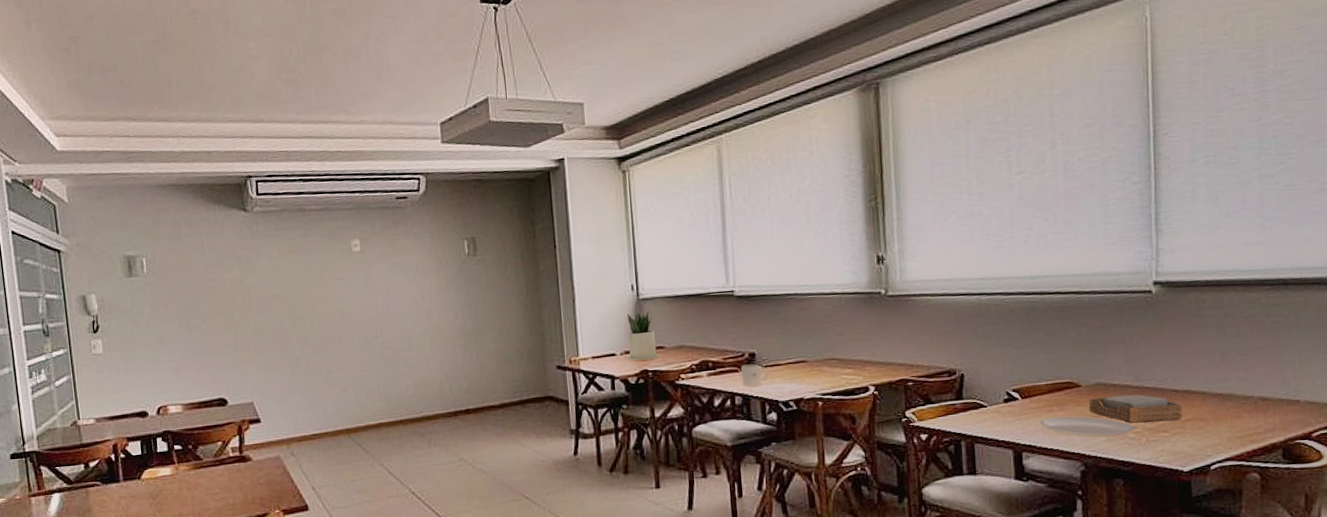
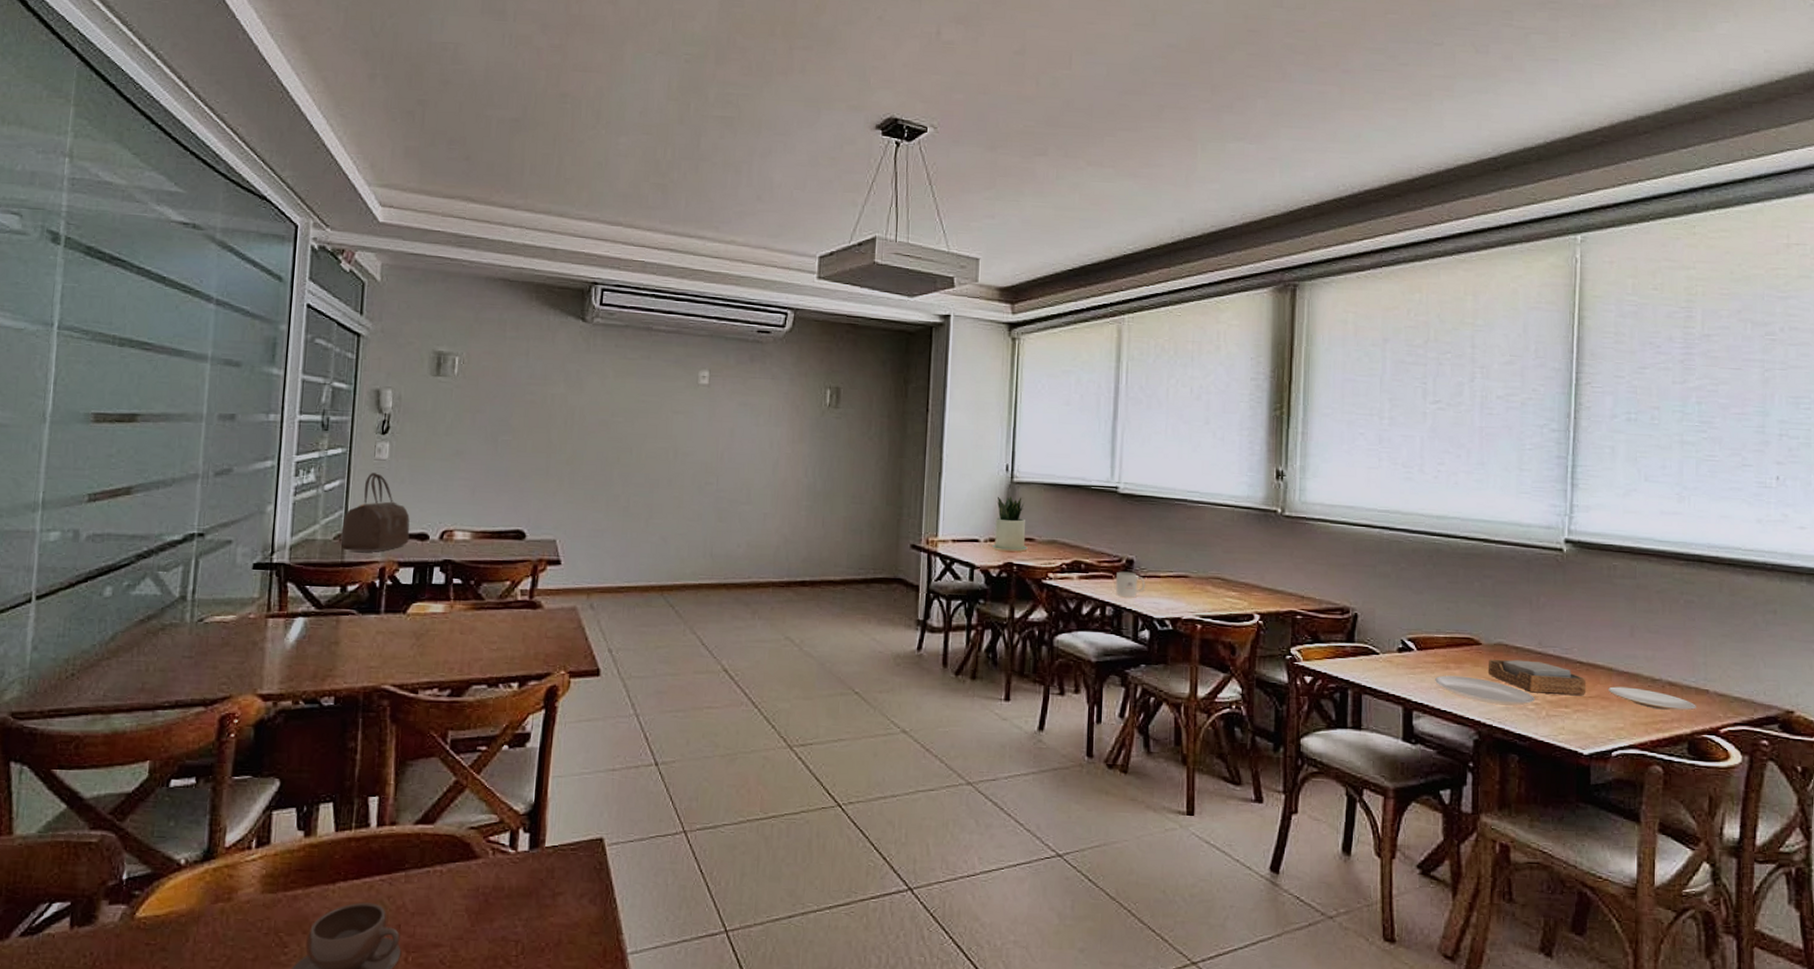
handbag: none [75,366,133,434] -> present [340,473,410,552]
plate: none [1203,406,1288,423] -> present [1608,686,1696,711]

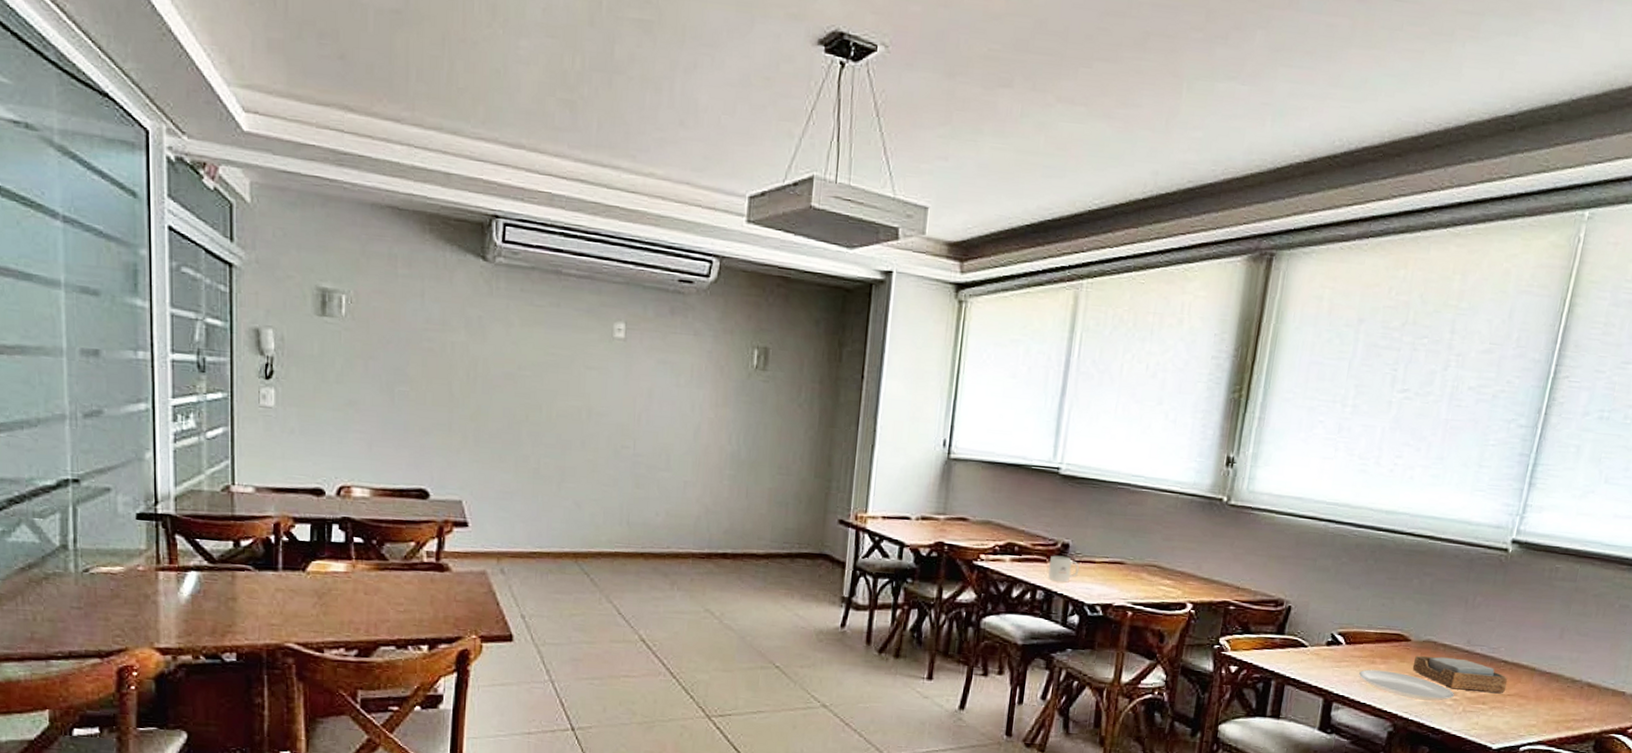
handbag: present [340,473,410,552] -> none [229,421,304,507]
planter: present [991,495,1028,553] -> none [922,472,961,532]
plate: present [1608,686,1696,711] -> none [1527,685,1610,711]

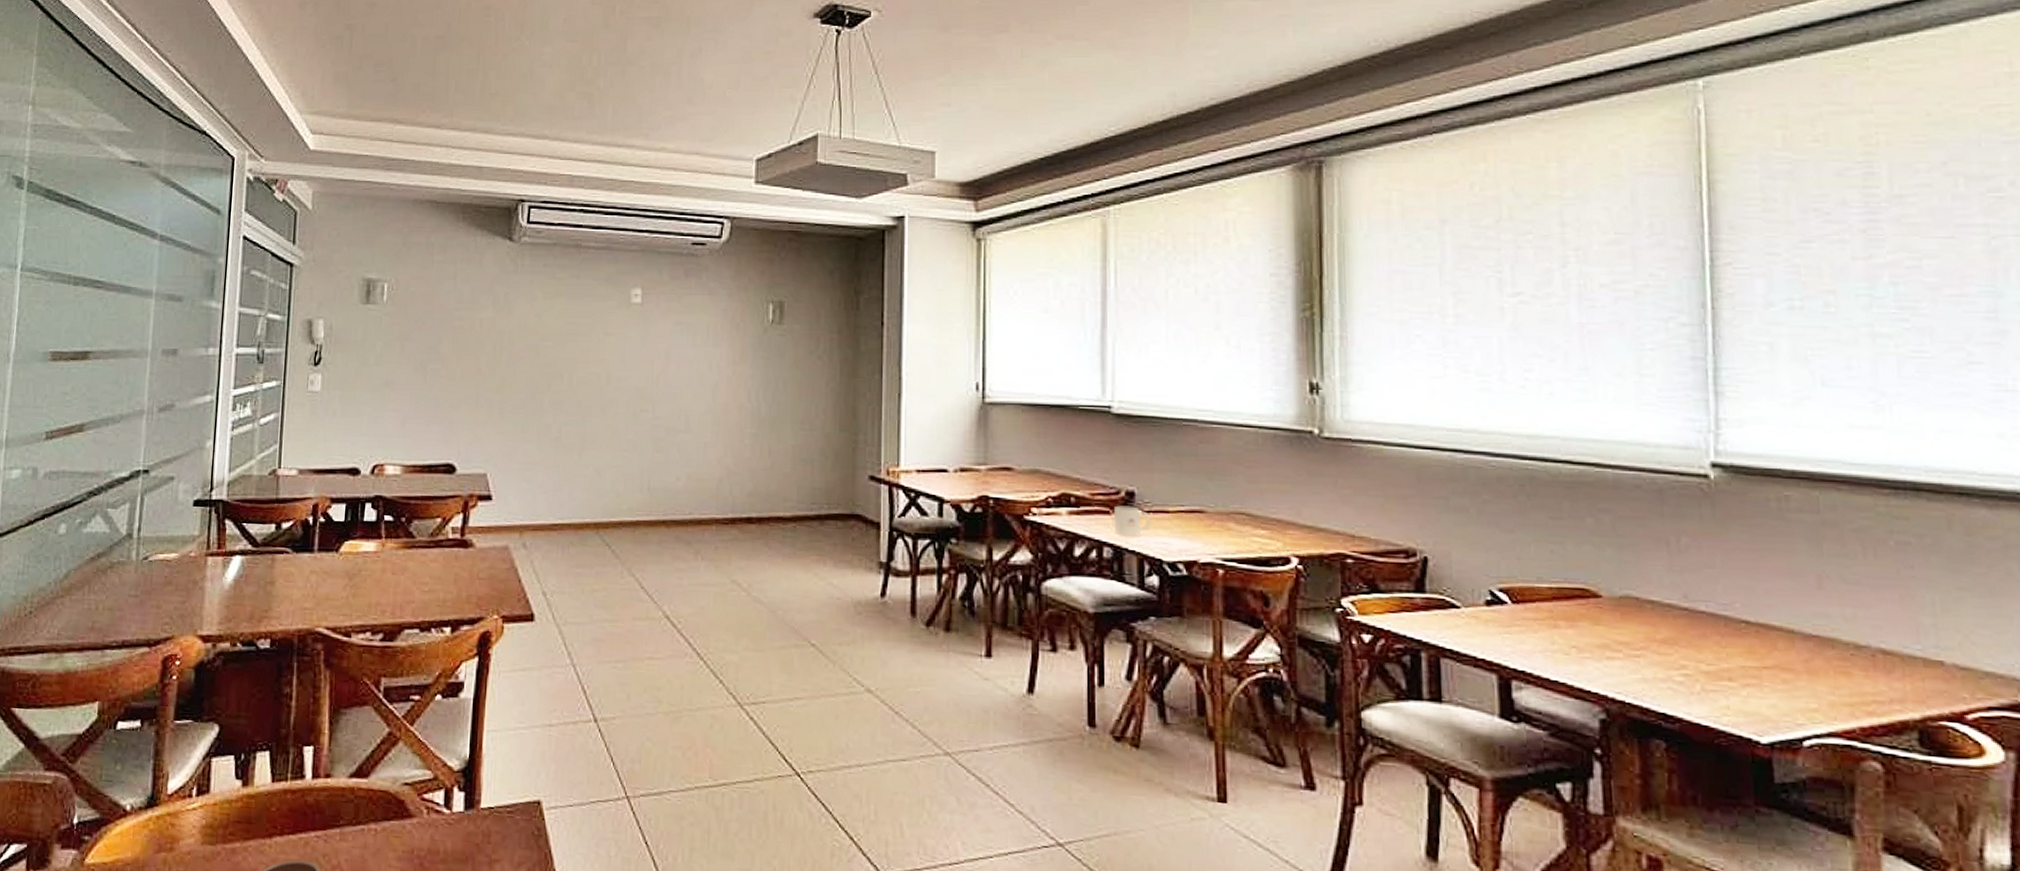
plate: present [1359,669,1454,702] -> none [1540,636,1683,678]
napkin holder: present [1412,655,1508,694] -> none [1613,616,1759,666]

